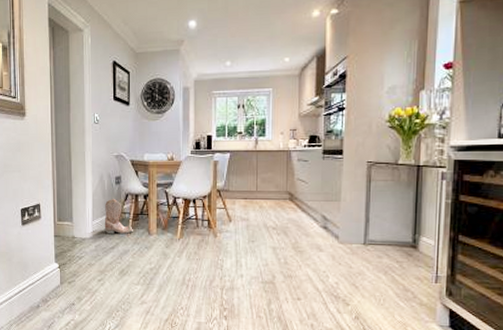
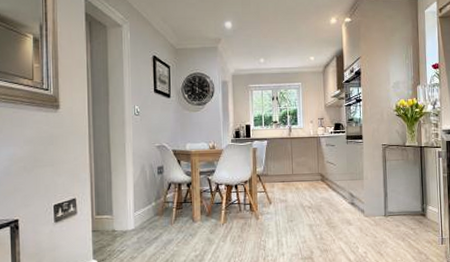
boots: present [104,198,133,234] -> none [146,188,177,224]

